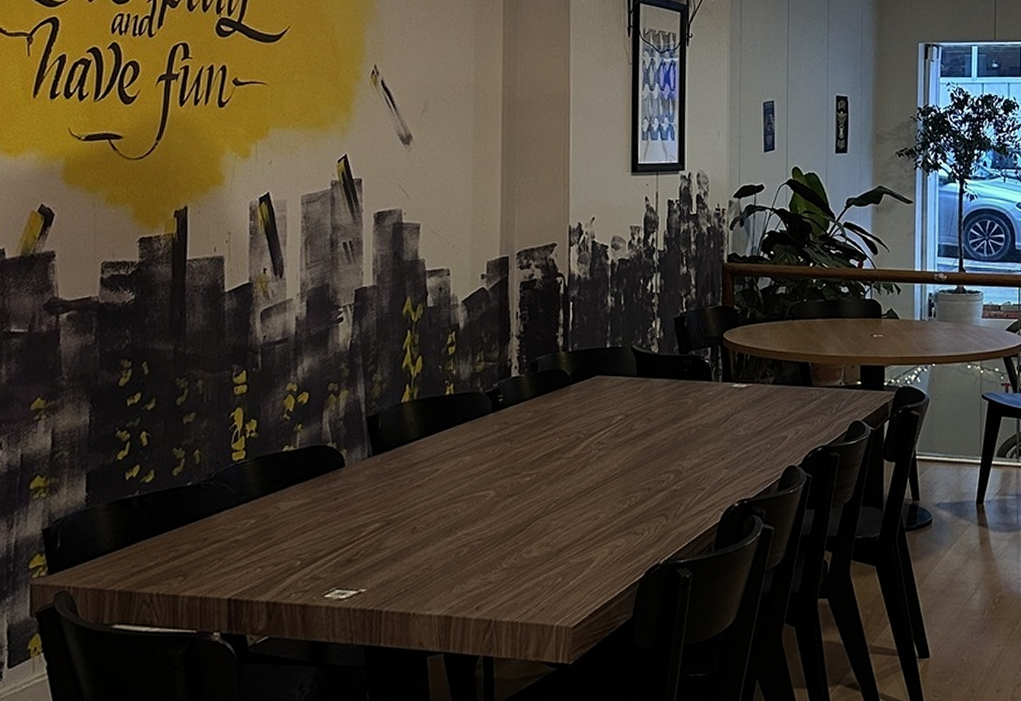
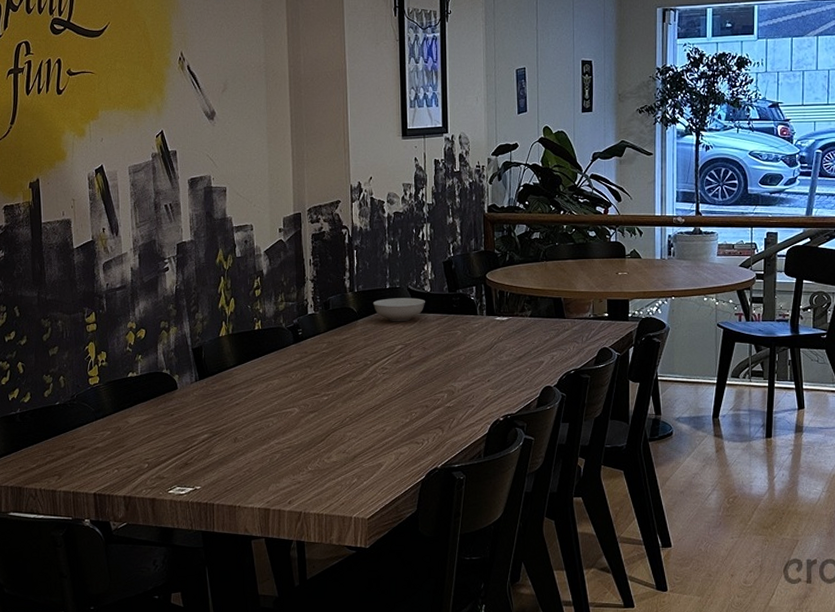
bowl: none [589,359,652,388] -> present [372,298,425,322]

